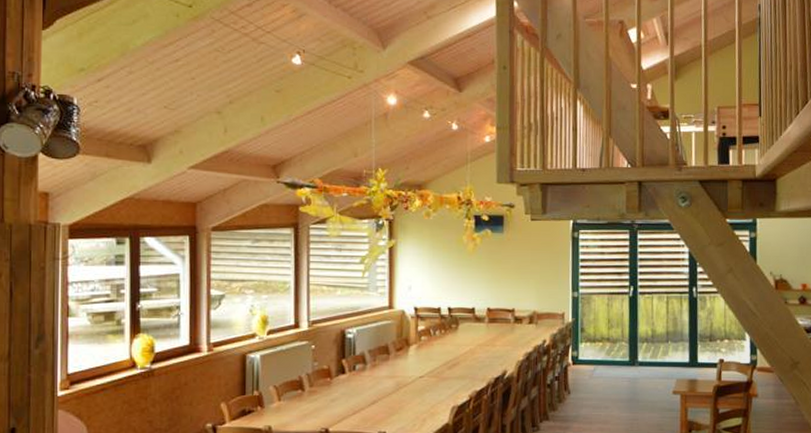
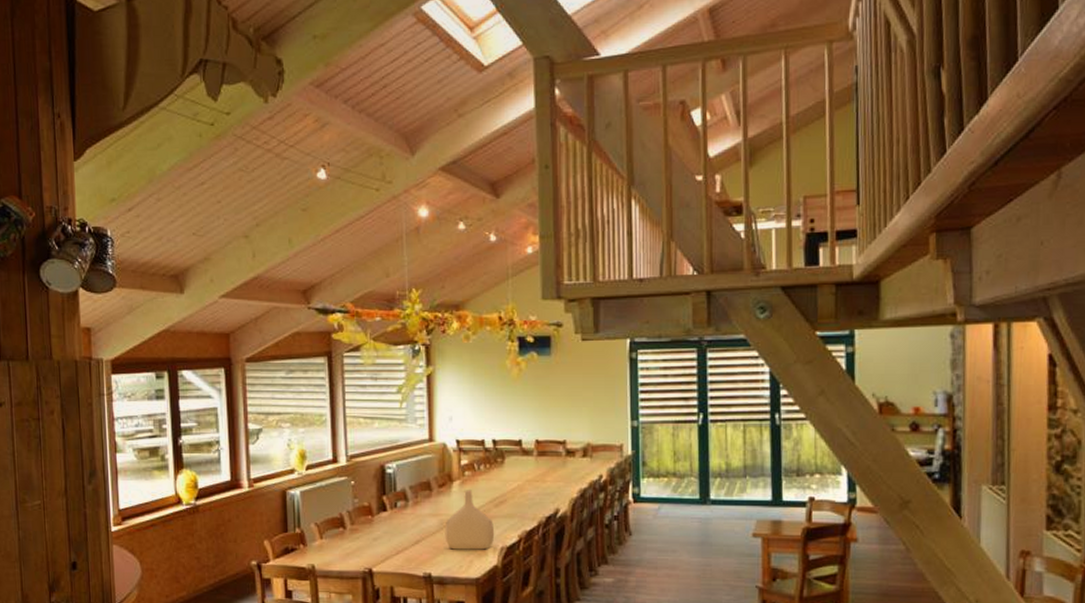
water jug: none [400,353,447,409] -> present [444,490,495,550]

